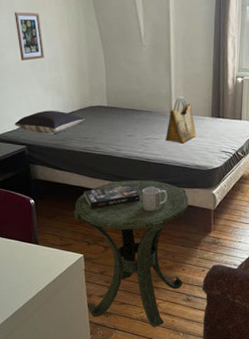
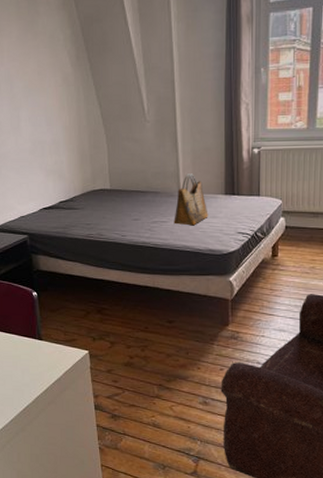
pillow: present [14,110,85,134] -> none [16,197,87,222]
picture frame: present [15,12,44,61] -> none [15,96,44,147]
side table: present [73,179,189,328] -> none [77,267,203,434]
book: present [83,184,140,209] -> none [87,273,148,301]
mug: present [142,186,168,212] -> none [150,275,178,303]

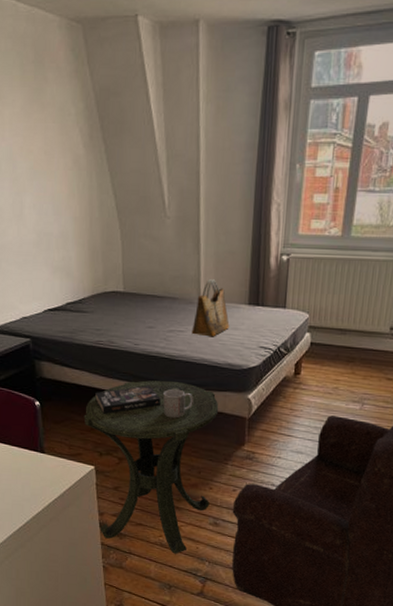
side table: none [77,267,203,434] -> present [83,380,219,554]
book: none [87,273,148,301] -> present [95,385,161,414]
mug: none [150,275,178,303] -> present [163,388,193,419]

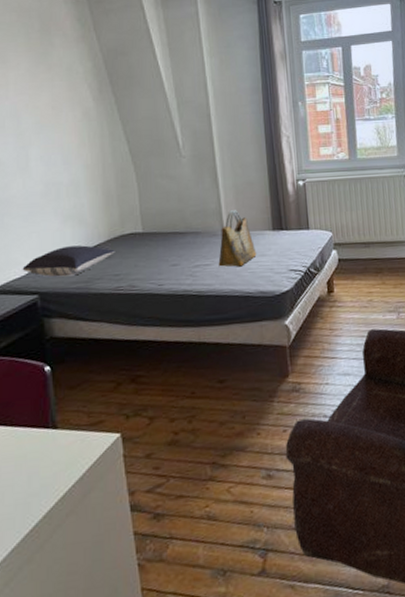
pillow: none [17,297,98,325] -> present [22,245,115,277]
side table: present [83,380,219,554] -> none [104,318,259,527]
book: present [95,385,161,414] -> none [117,327,192,368]
mug: present [163,388,193,419] -> none [195,326,228,360]

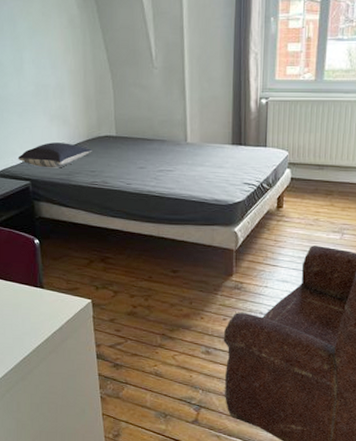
grocery bag: present [218,210,257,267] -> none [180,122,215,175]

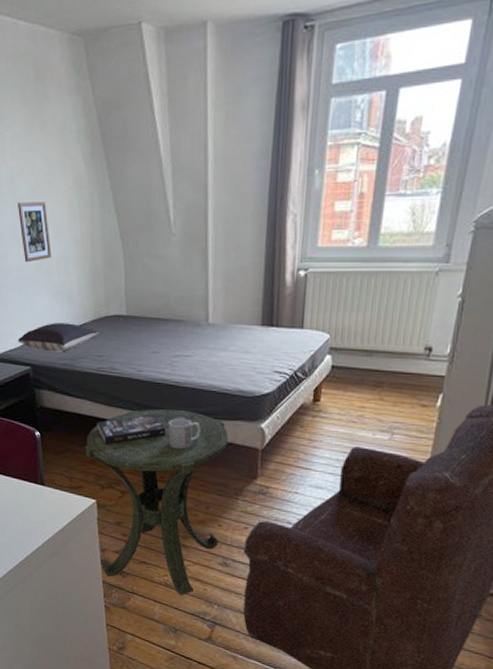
picture frame: none [18,38,49,90] -> present [18,202,52,263]
side table: none [80,216,208,383] -> present [85,408,229,596]
book: none [91,222,152,250] -> present [97,414,166,445]
mug: none [155,224,183,252] -> present [168,417,201,450]

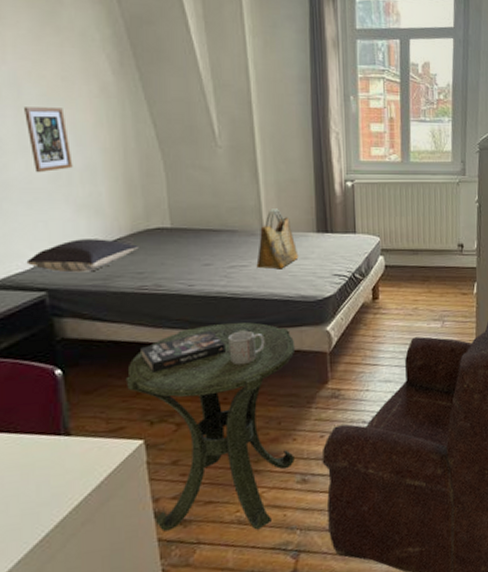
grocery bag: none [199,299,241,362] -> present [256,209,299,270]

